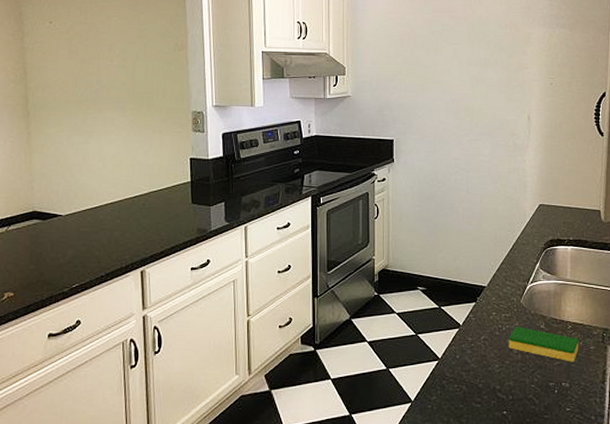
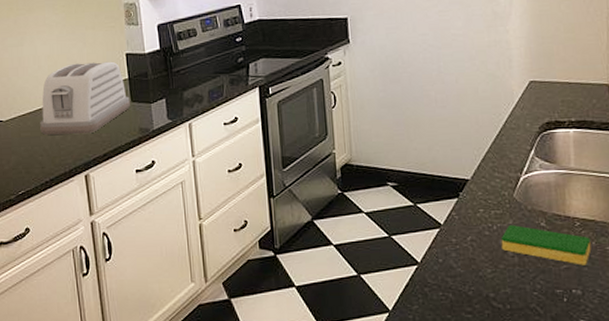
toaster: none [100,164,191,232] -> present [40,61,130,135]

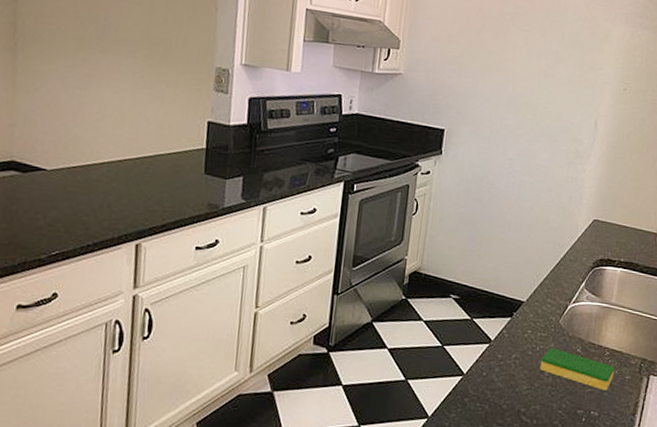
toaster: present [40,61,130,135] -> none [91,121,203,201]

